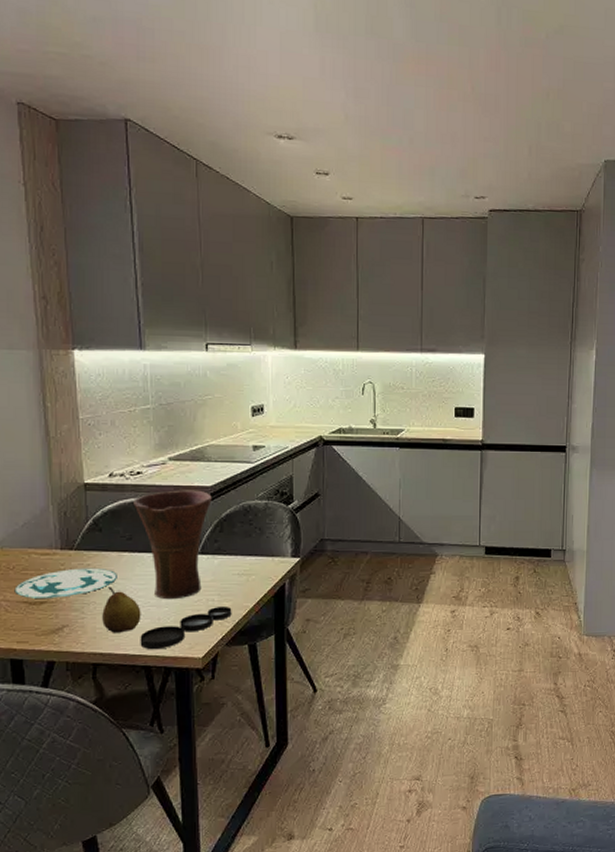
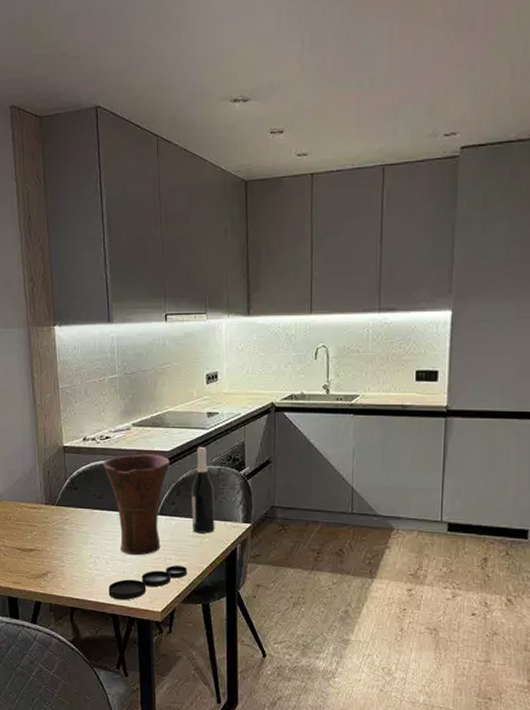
plate: present [14,567,117,598] -> none [11,521,90,547]
fruit: present [102,587,141,633] -> none [78,540,109,582]
wine bottle: none [236,482,262,571] -> present [192,447,215,534]

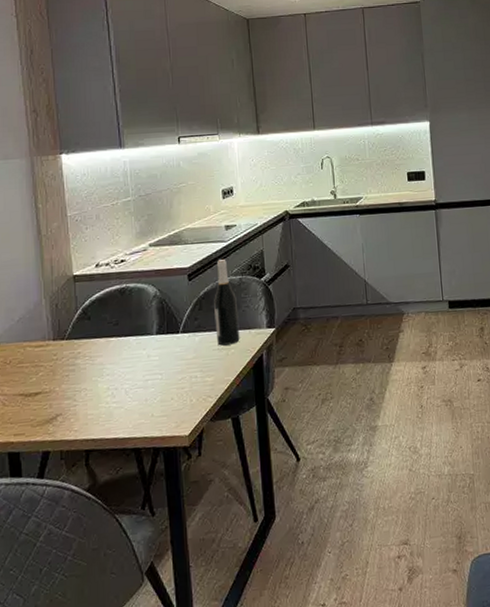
vase: present [103,454,170,556] -> none [119,272,190,380]
plate: present [108,565,187,601] -> none [129,382,214,432]

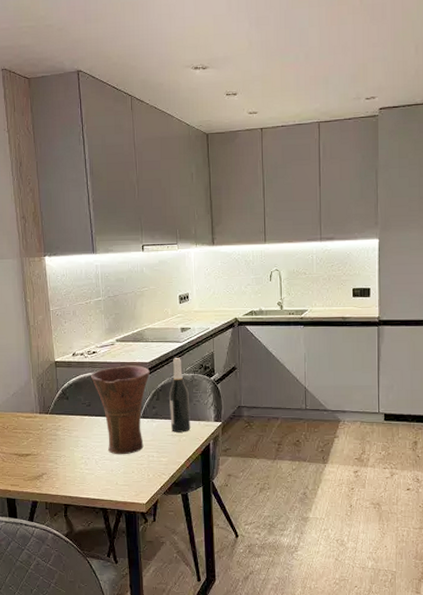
vase: none [119,272,190,380] -> present [91,365,150,455]

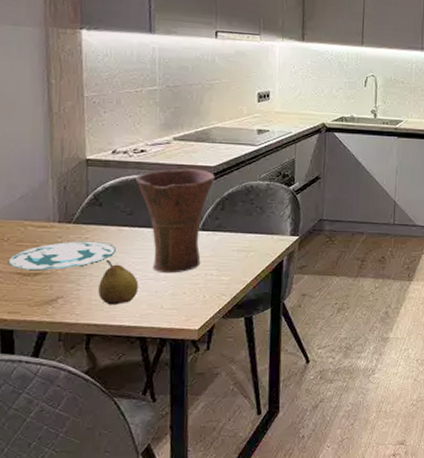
plate: none [8,428,80,451] -> present [8,241,116,270]
fruit: none [70,444,99,481] -> present [98,260,139,305]
wine bottle: present [169,358,191,432] -> none [236,163,262,248]

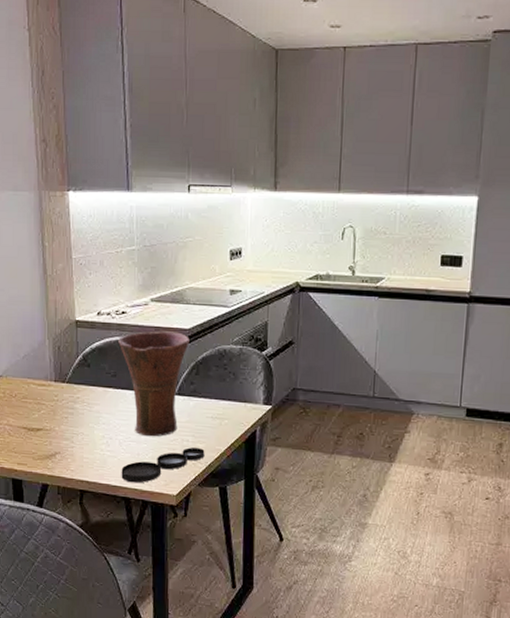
plate: present [8,241,116,270] -> none [16,400,103,427]
fruit: present [98,260,139,305] -> none [89,420,123,464]
plate: none [136,281,230,322] -> present [121,447,205,483]

